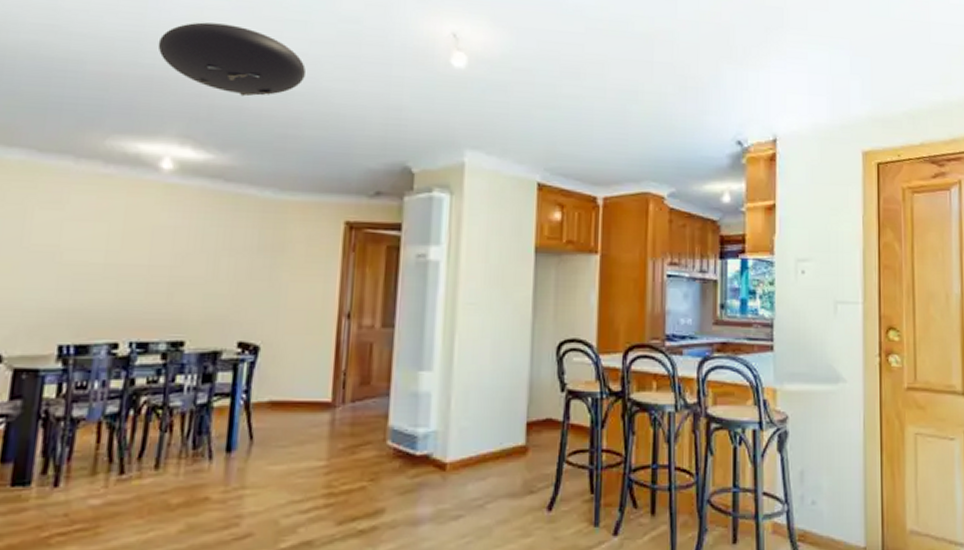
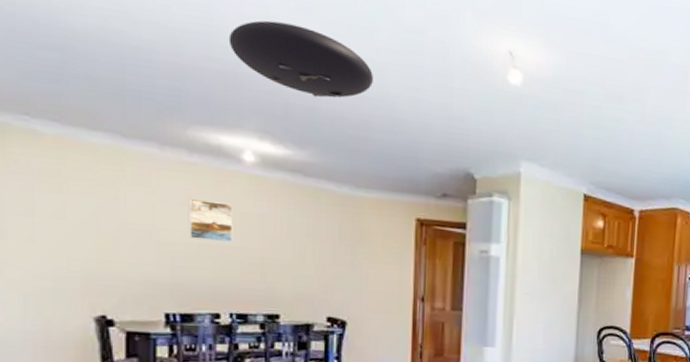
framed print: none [94,212,146,261] -> present [188,198,233,243]

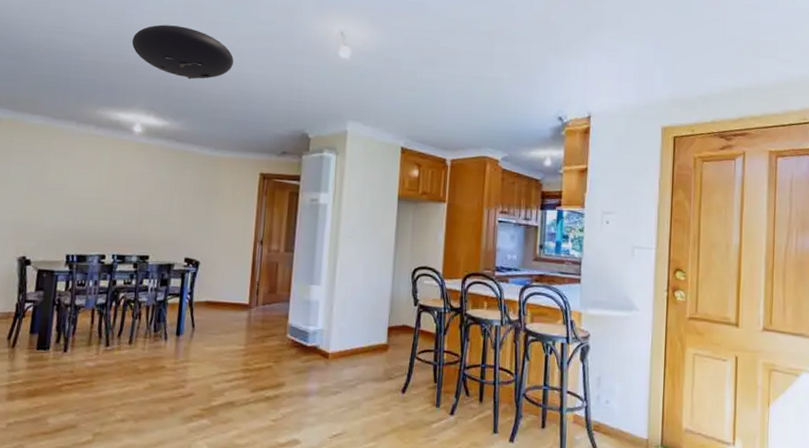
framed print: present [188,198,233,243] -> none [89,162,123,197]

